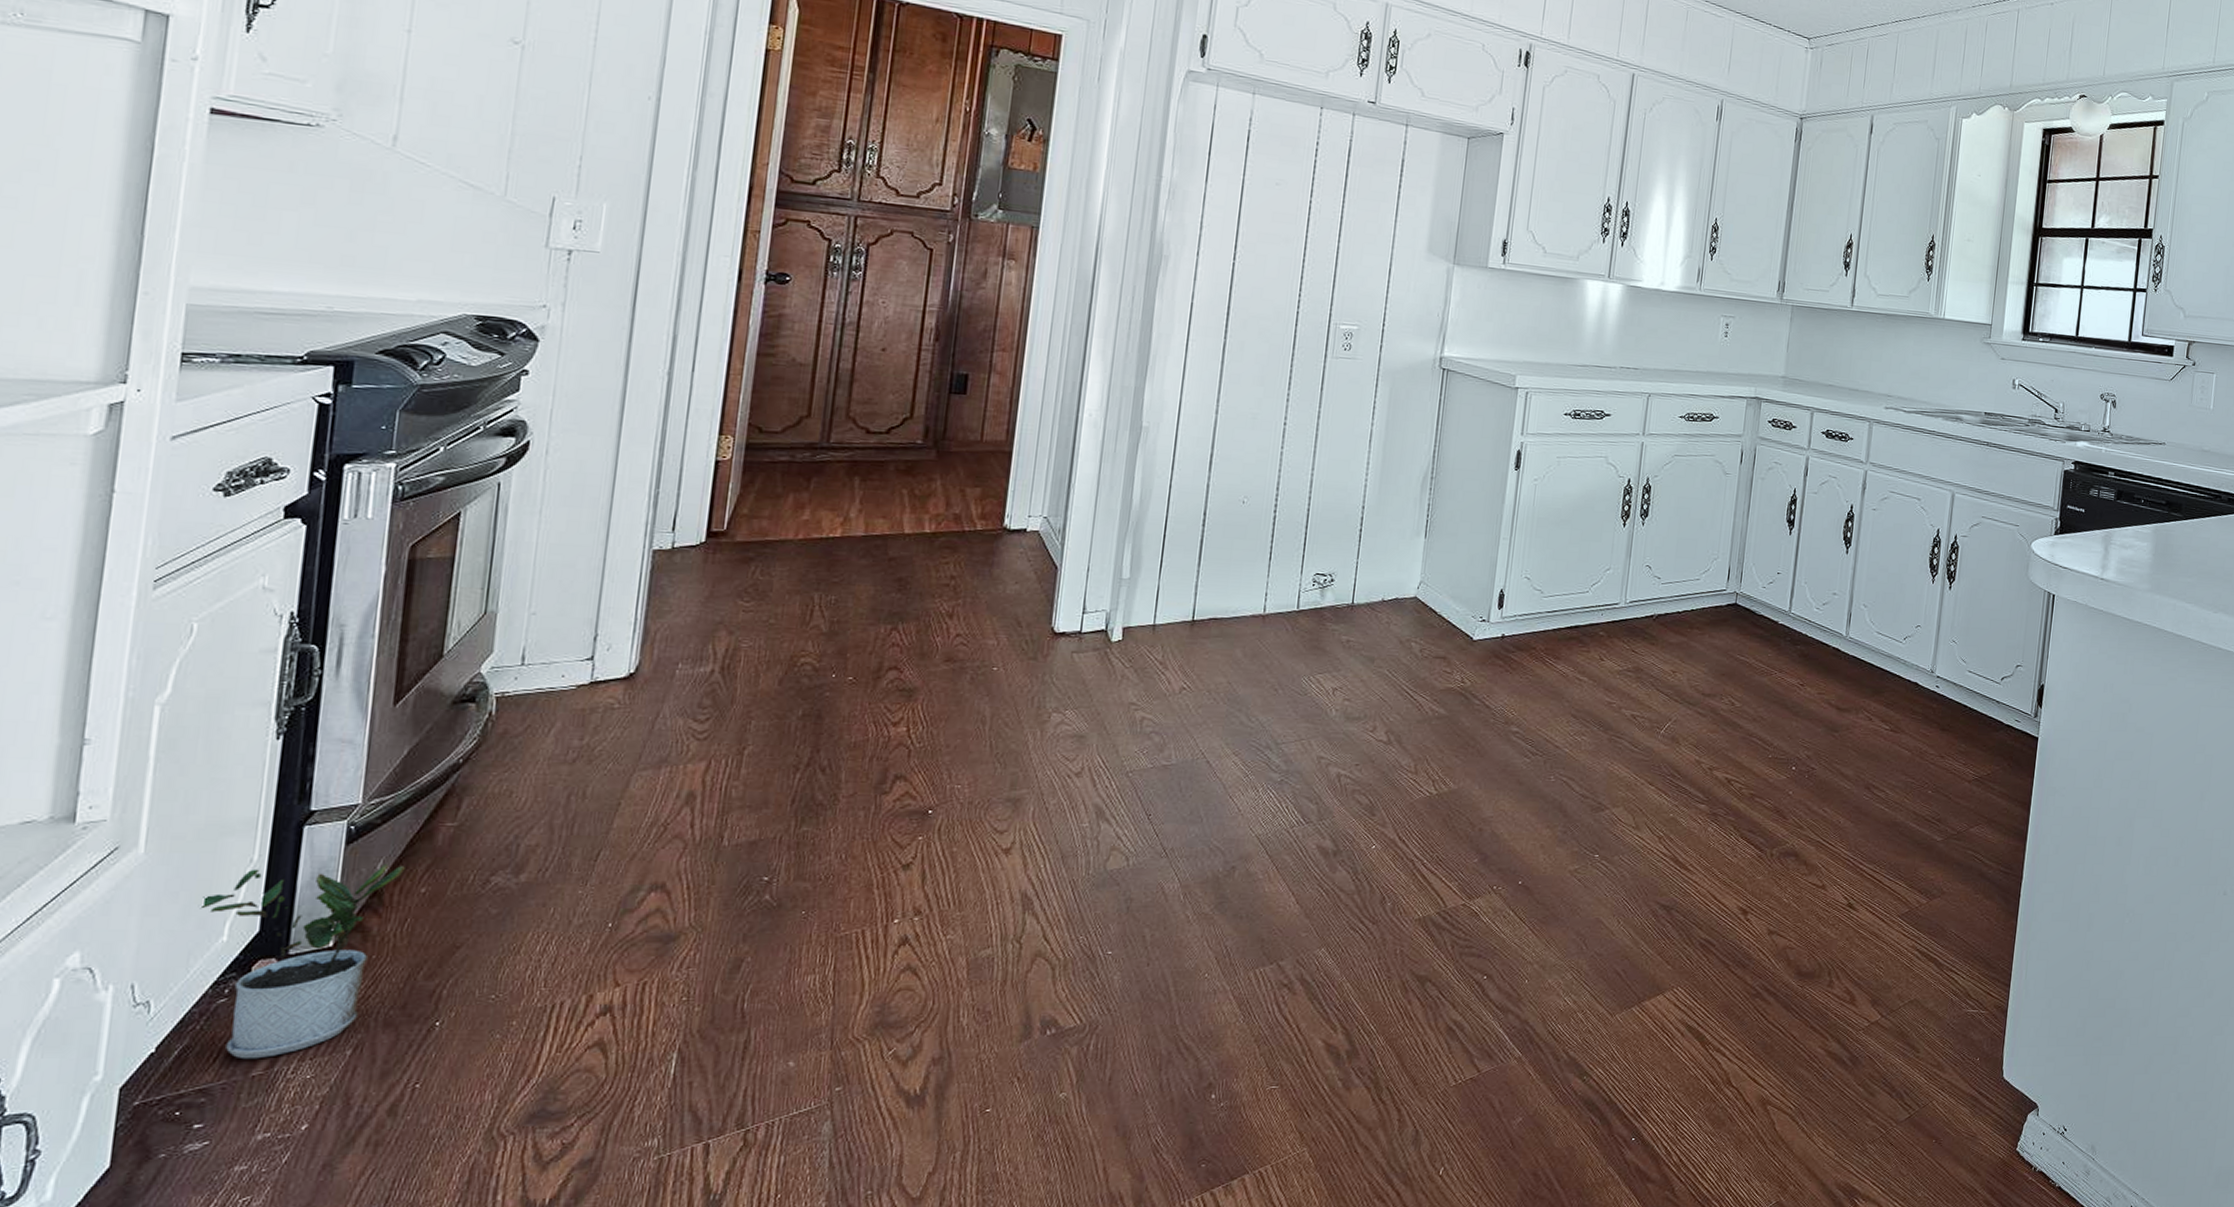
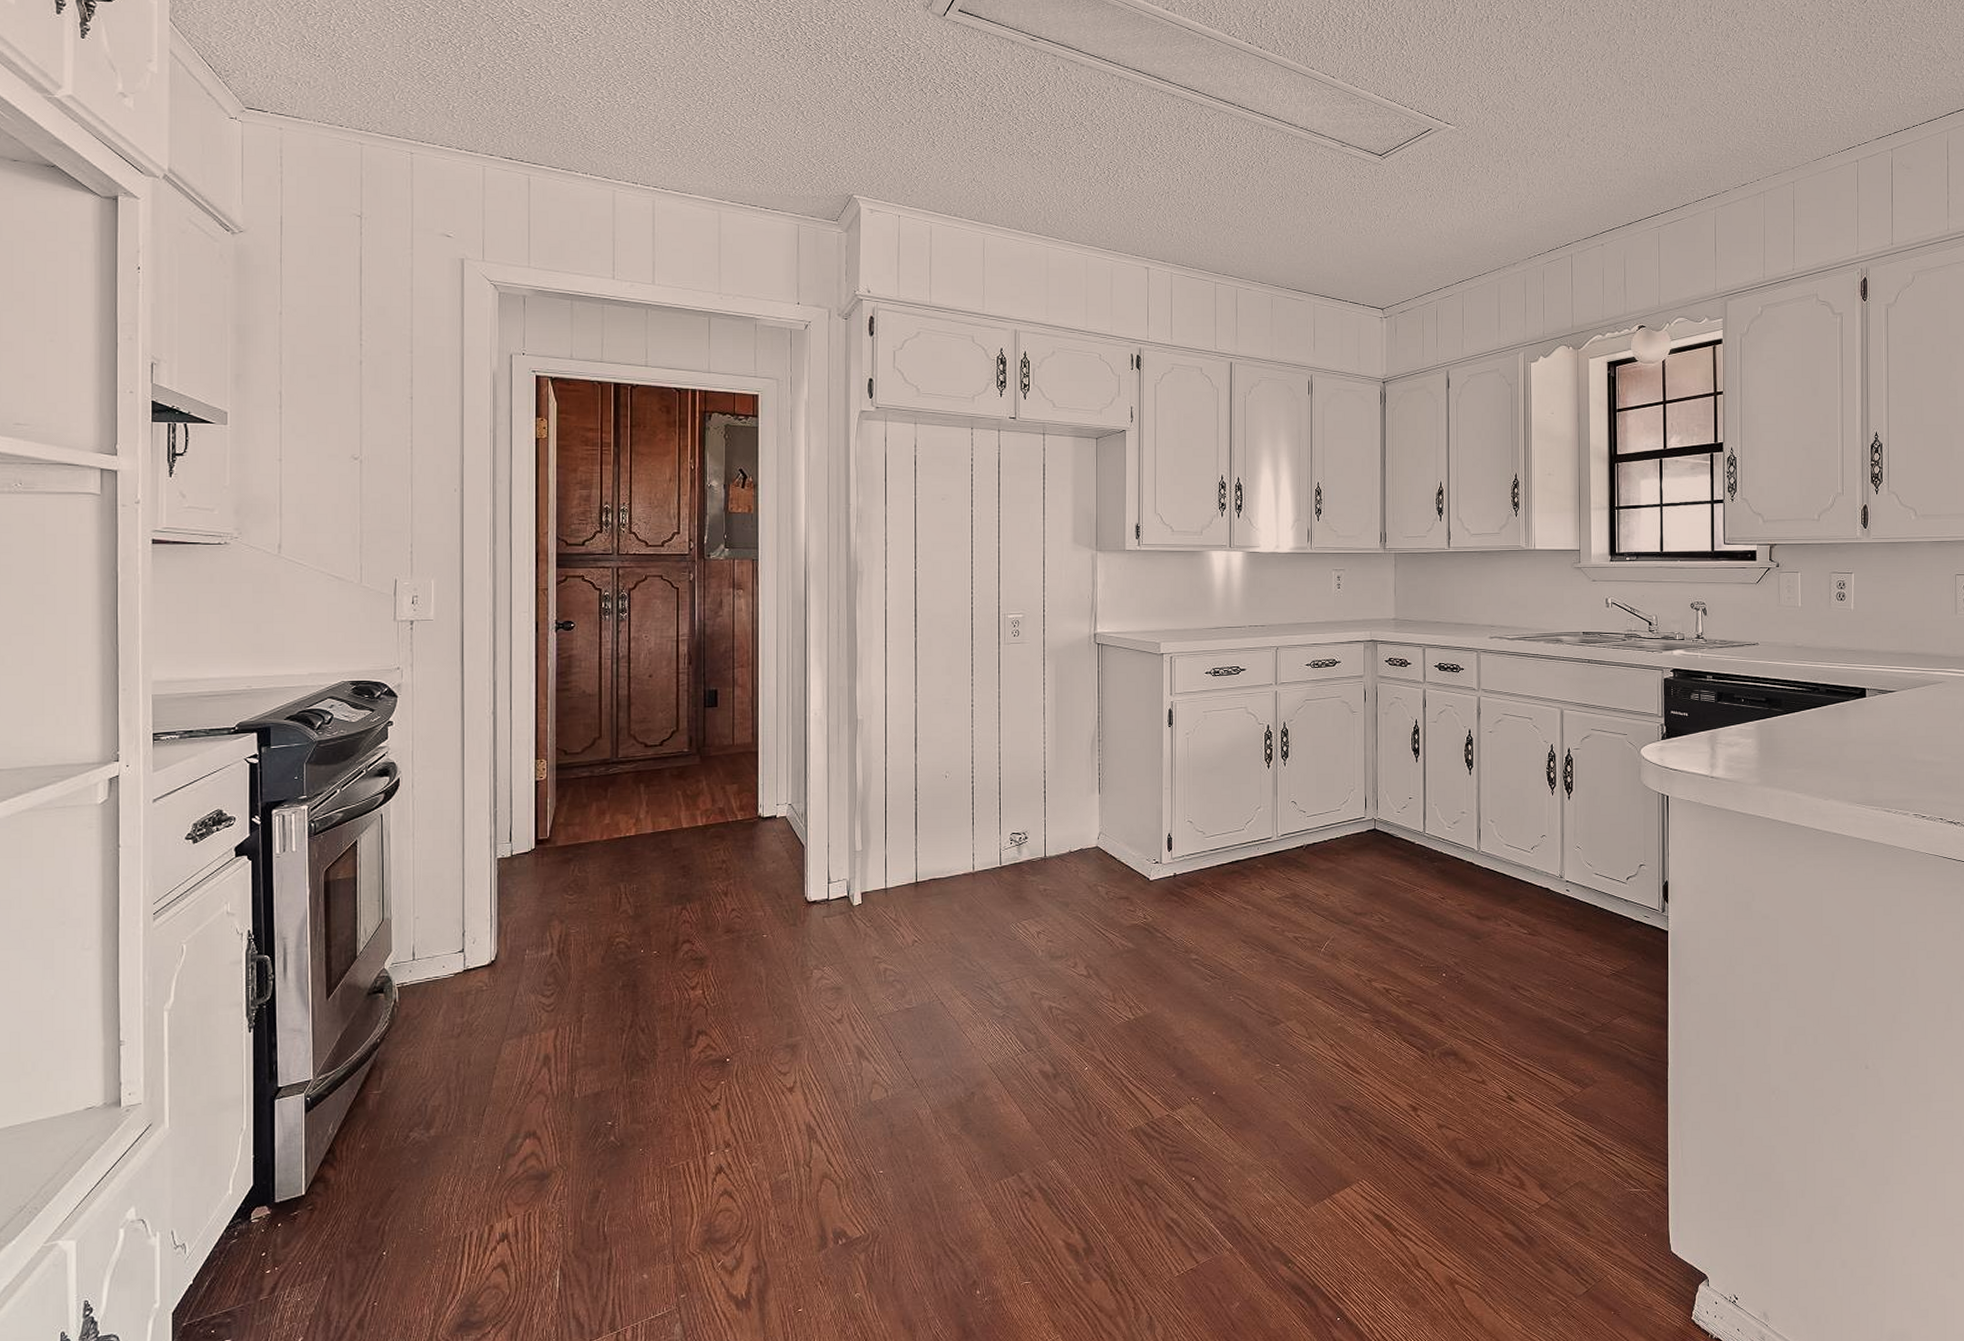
potted plant: present [200,863,405,1060] -> none [211,1126,348,1287]

